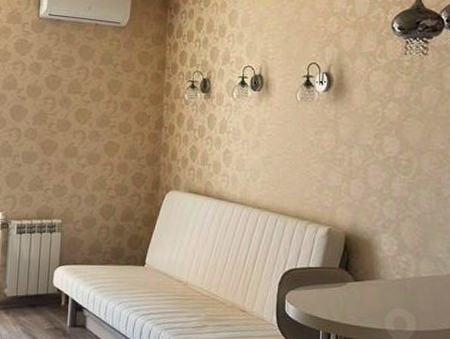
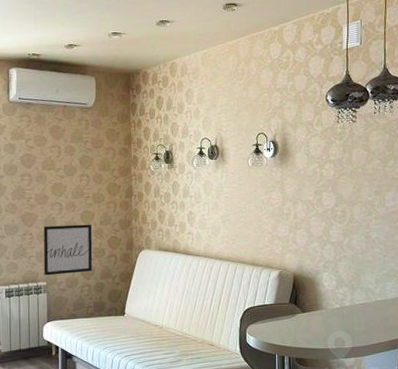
wall art: none [60,156,116,213] -> present [43,224,93,276]

